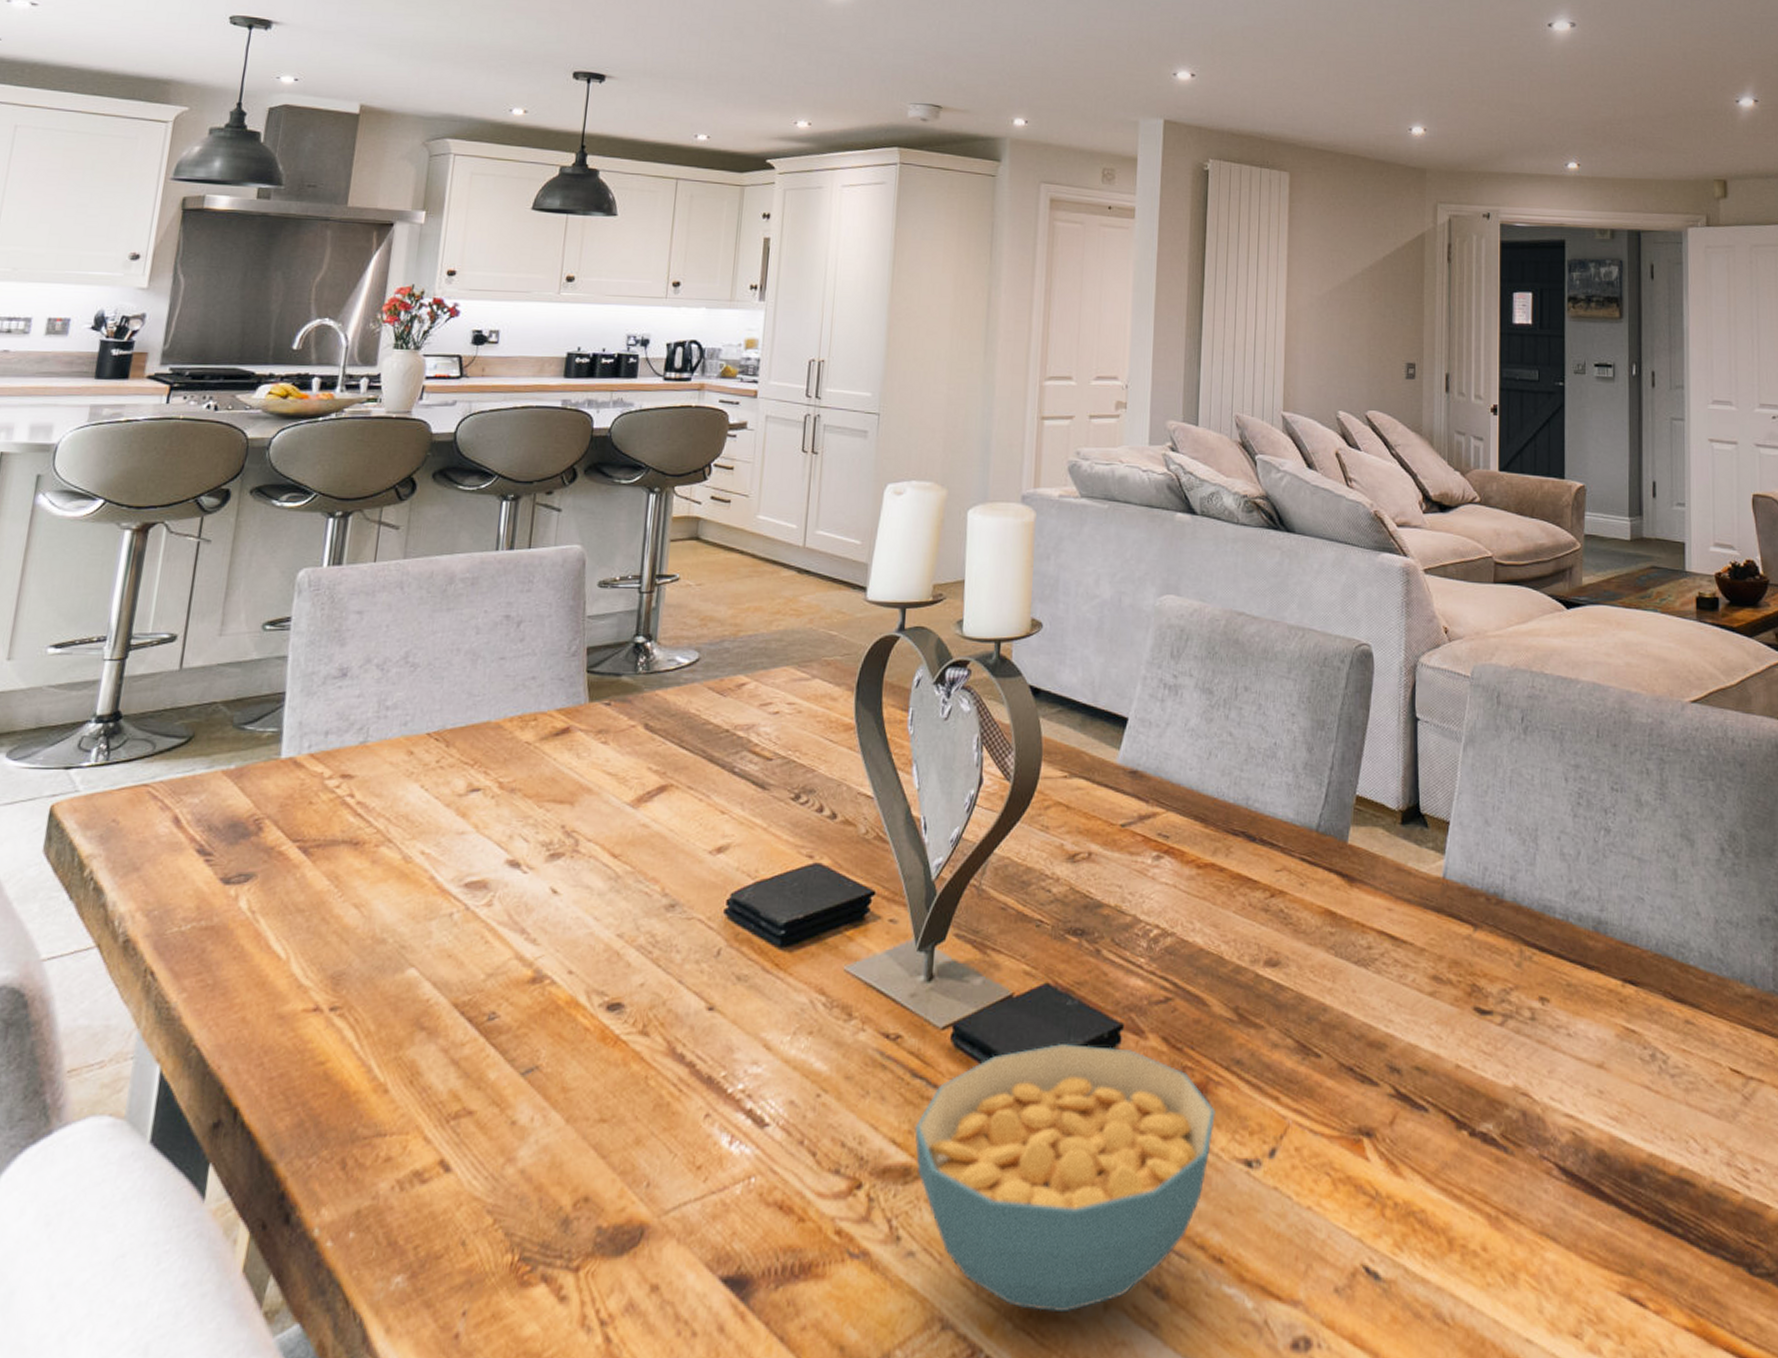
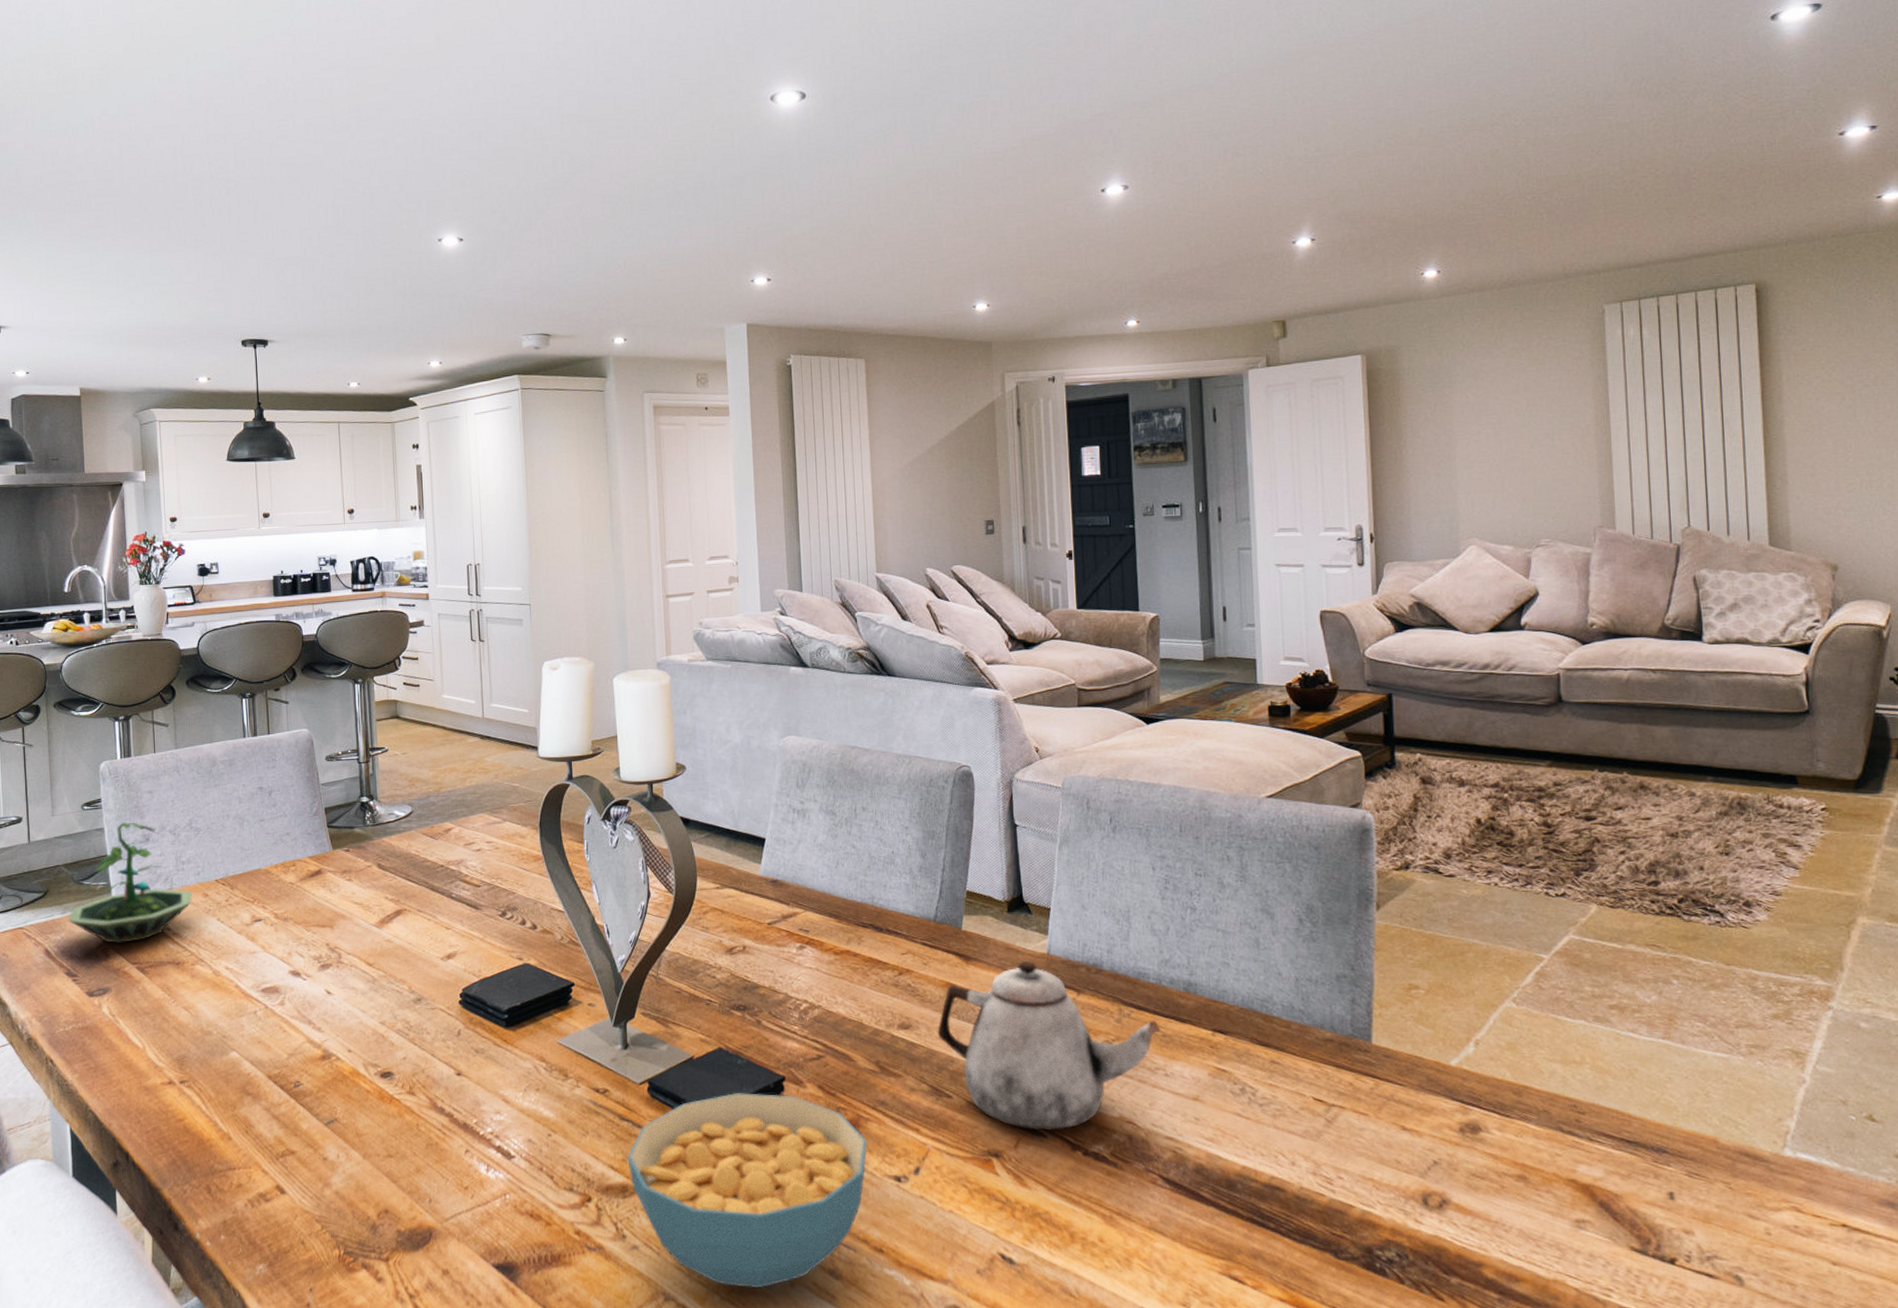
terrarium: none [214,649,393,812] -> present [68,822,193,943]
teapot: none [1310,886,1565,1103] -> present [937,961,1161,1131]

